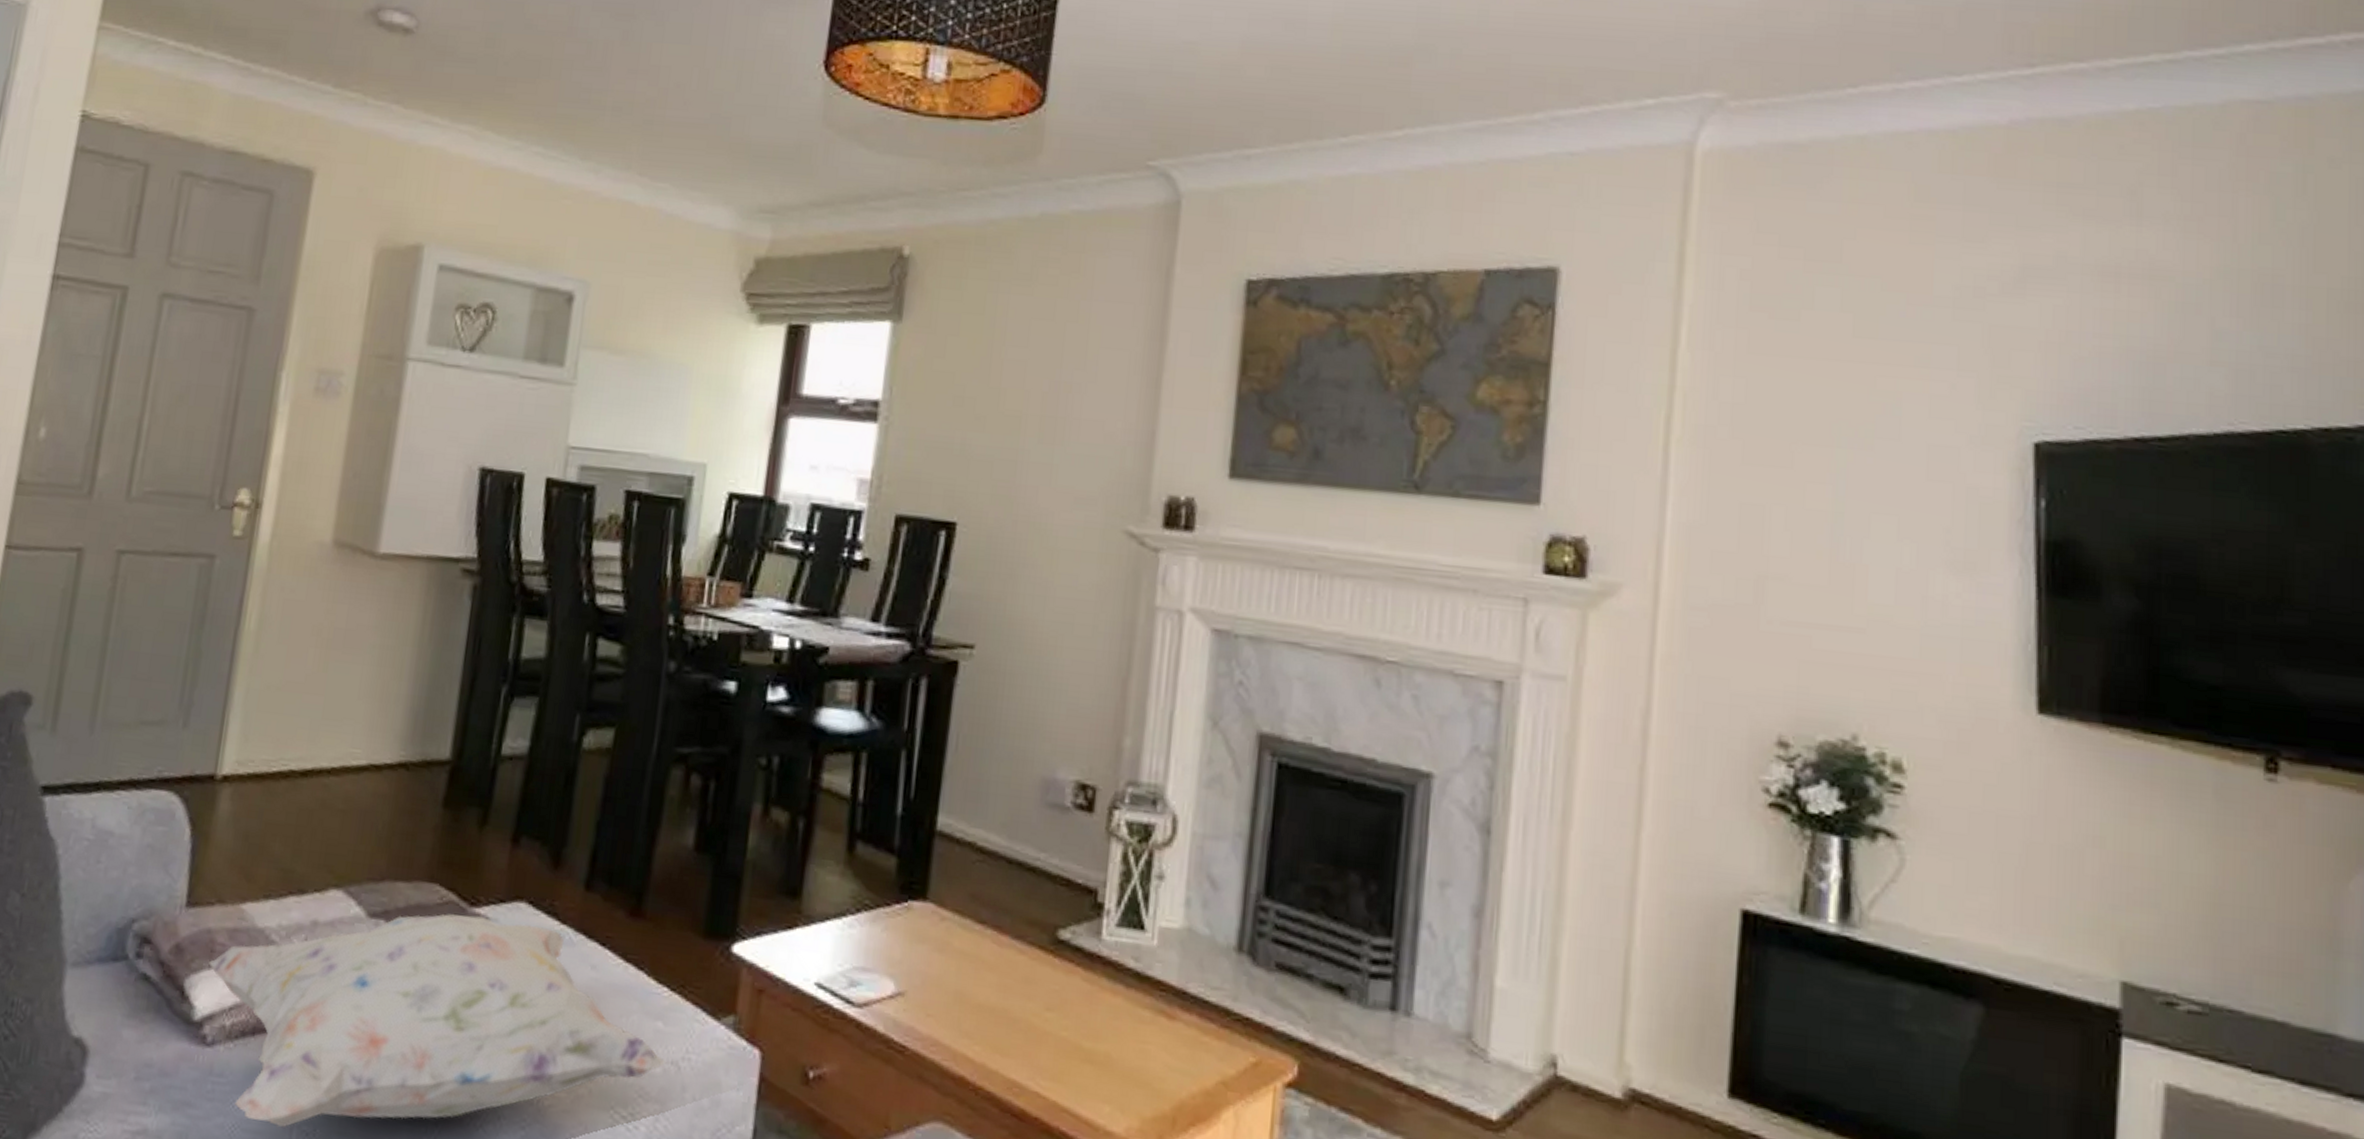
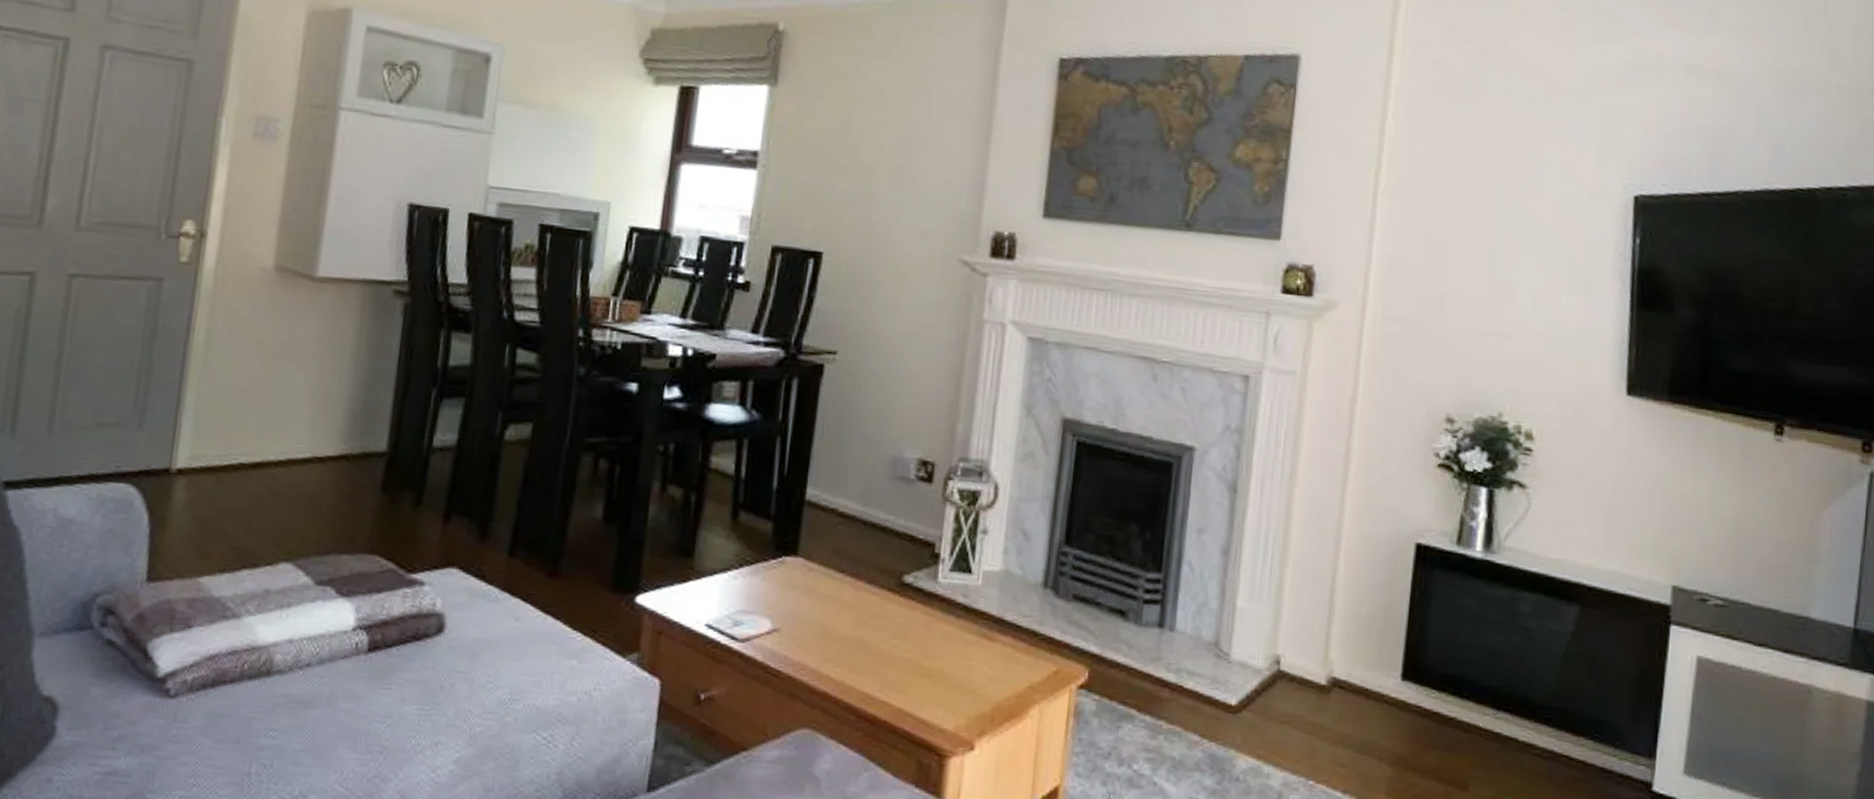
decorative pillow: present [209,914,667,1128] -> none [170,580,581,763]

